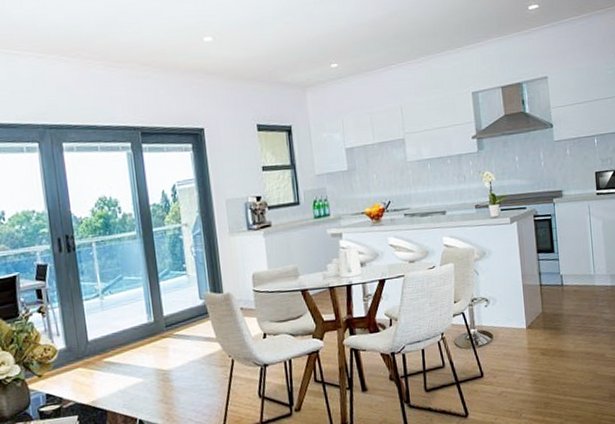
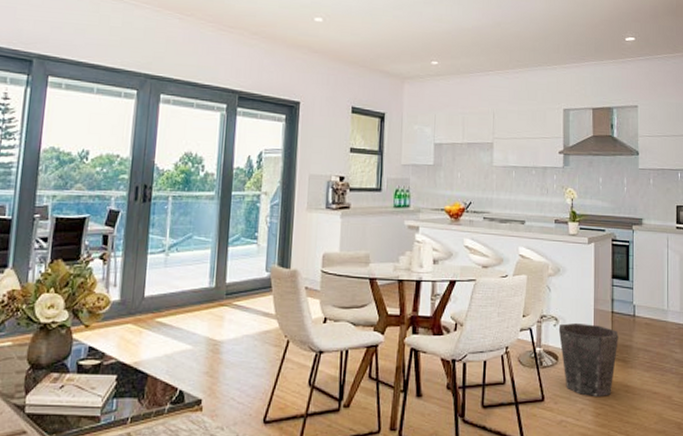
waste bin: none [490,299,549,366] -> present [558,322,619,396]

